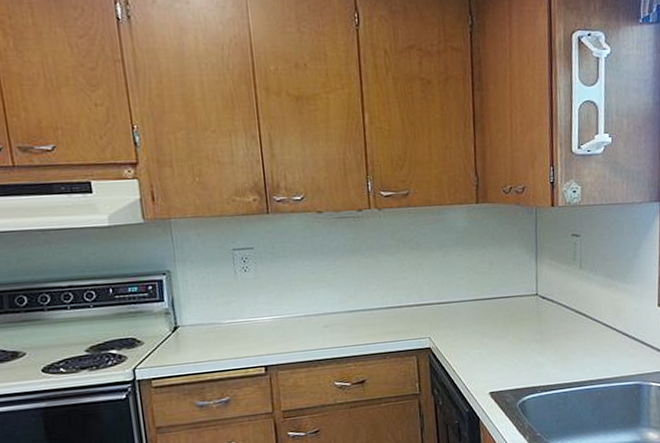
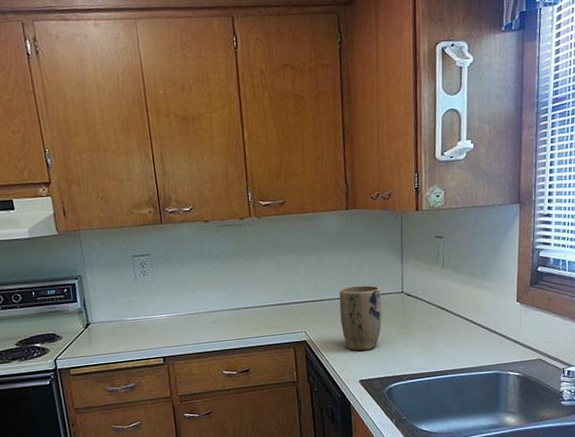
plant pot: none [467,286,515,360] -> present [339,285,382,352]

